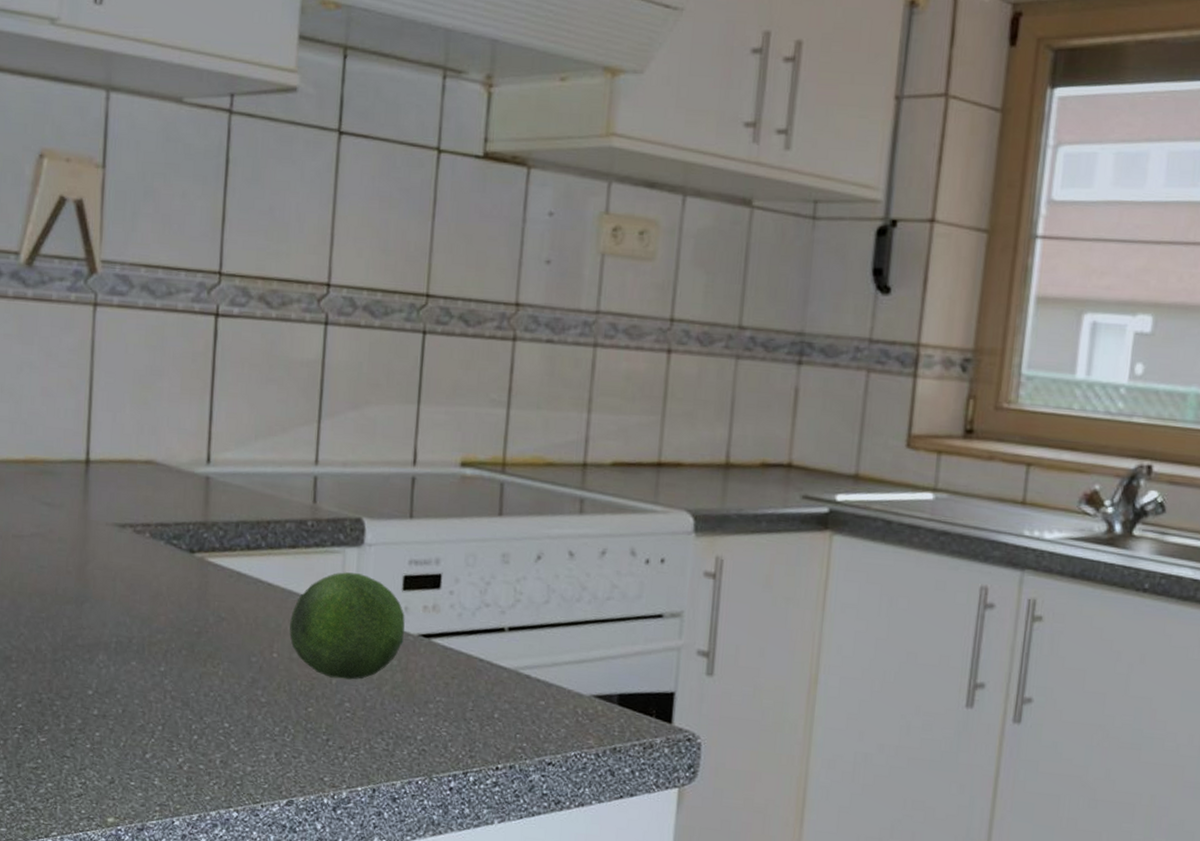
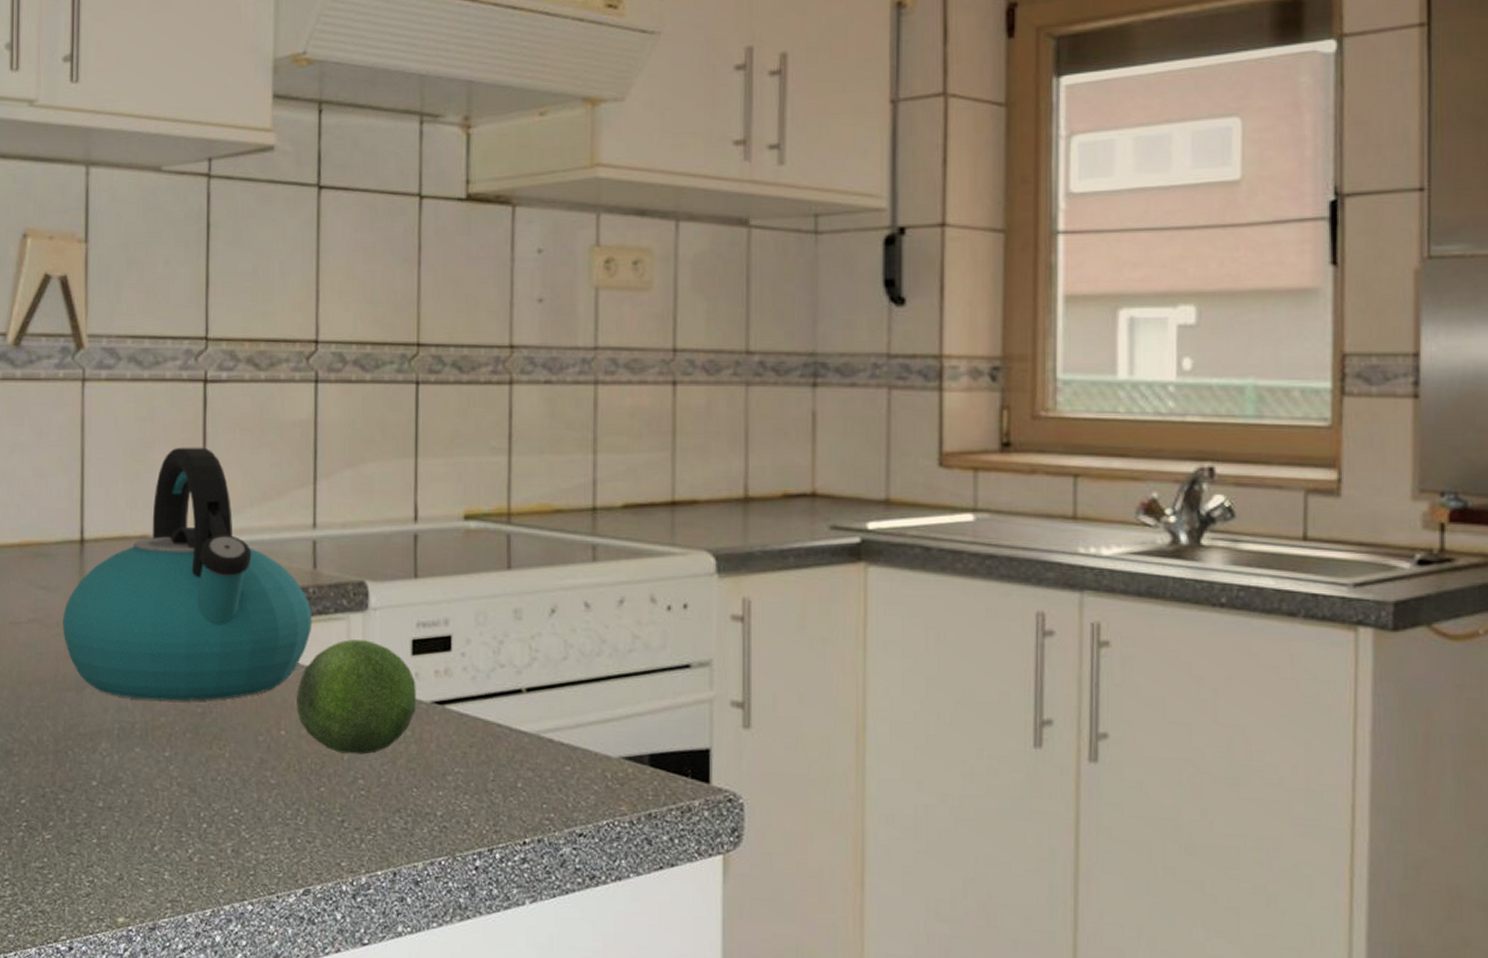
kettle: none [64,377,310,621] -> present [62,447,313,701]

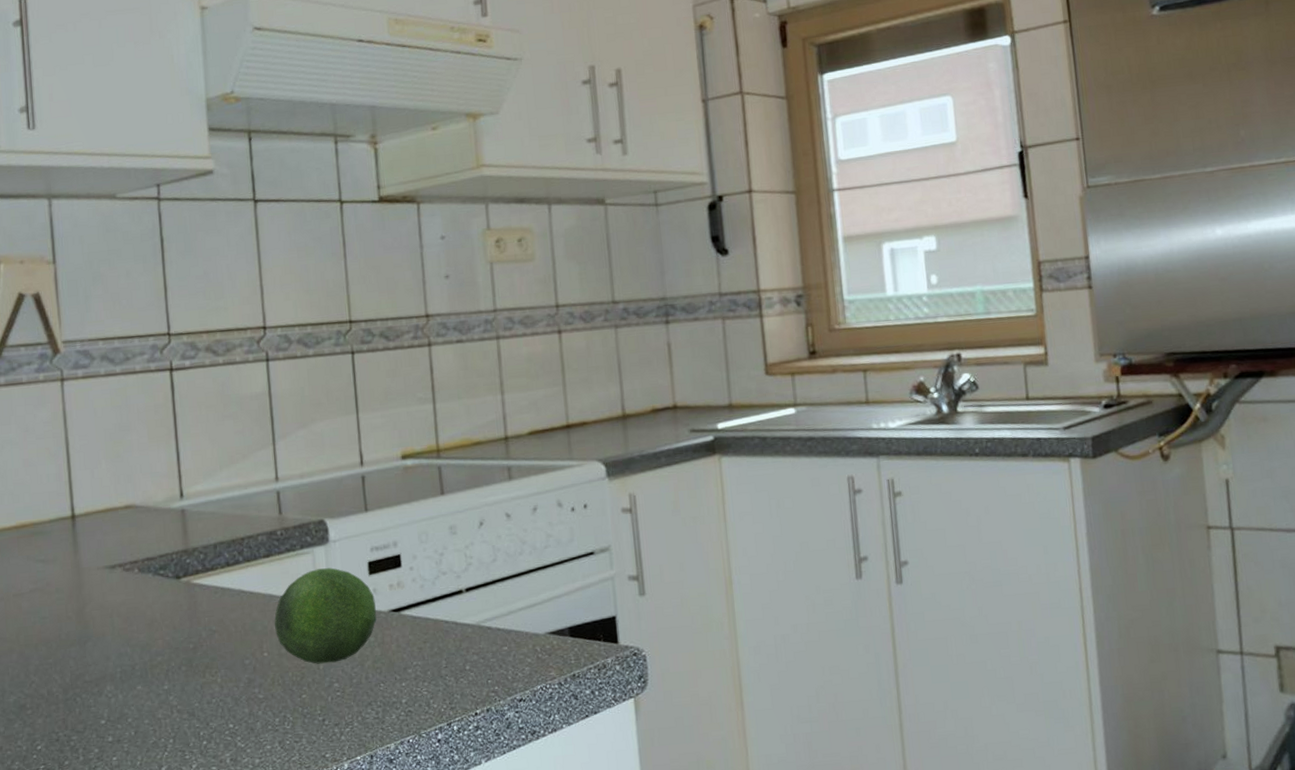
kettle: present [62,447,313,701] -> none [61,425,283,645]

